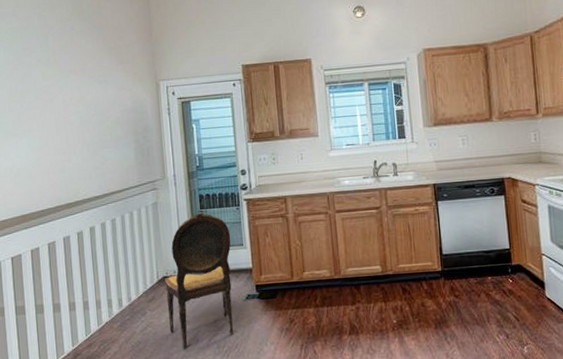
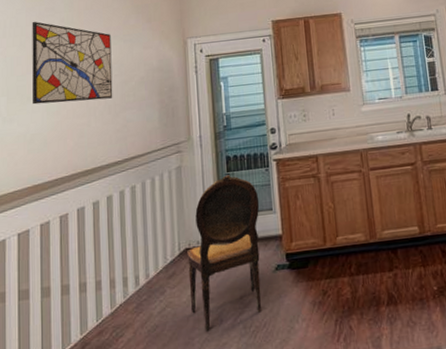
wall art: none [10,60,91,141] -> present [32,21,113,105]

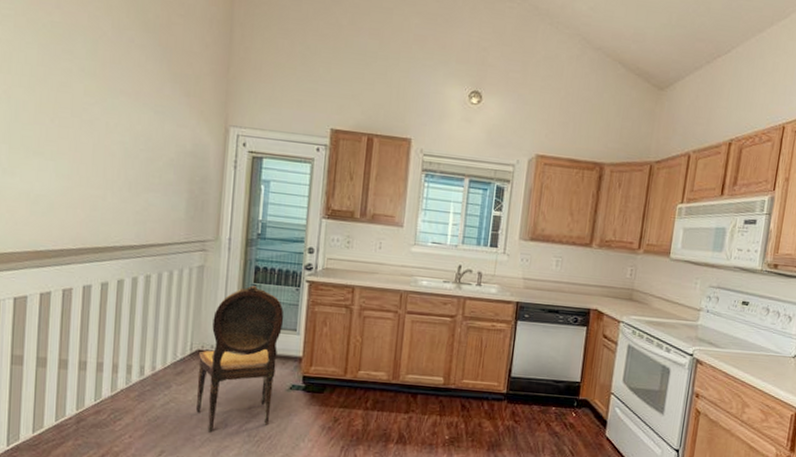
wall art: present [32,21,113,105] -> none [40,62,140,175]

